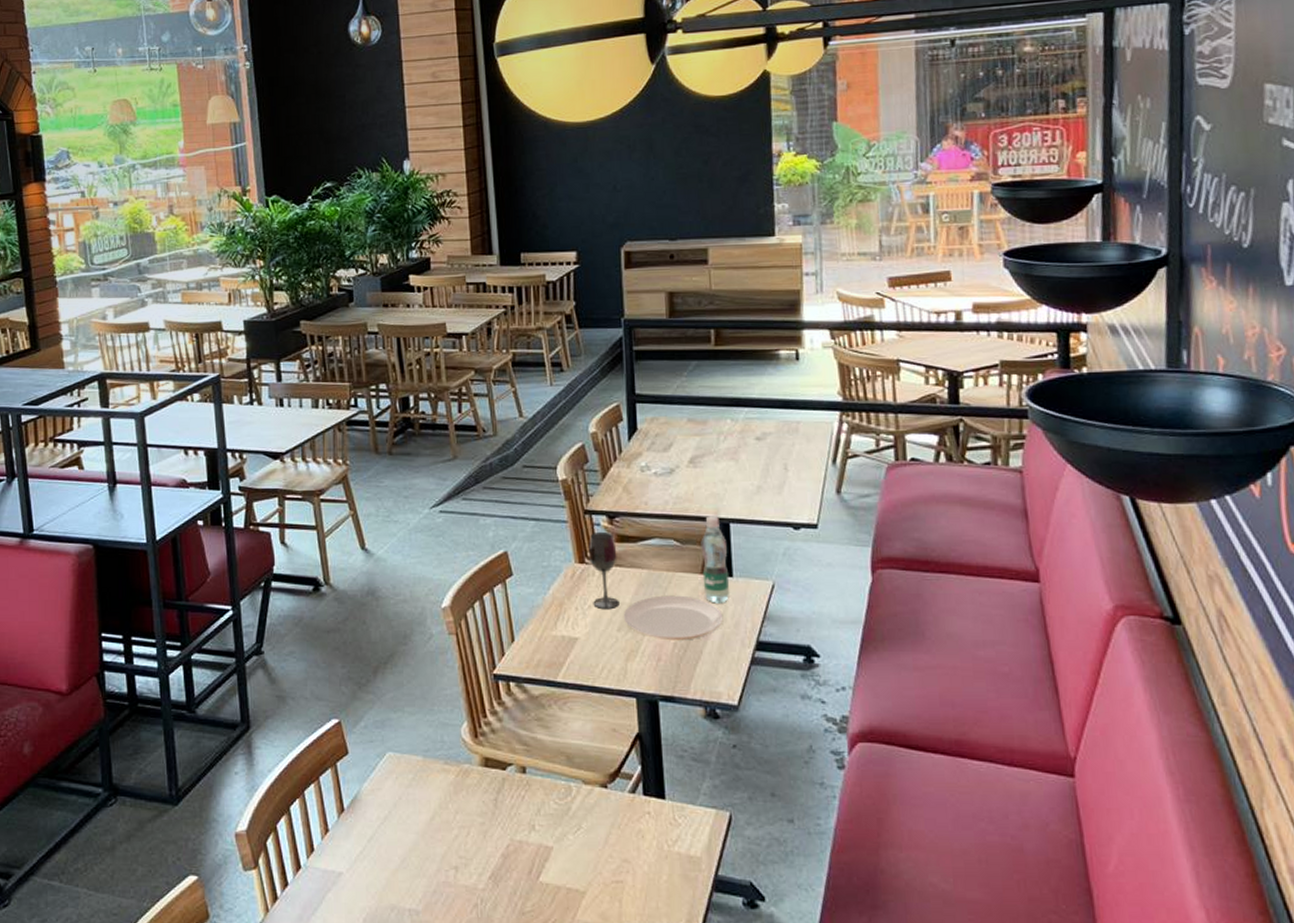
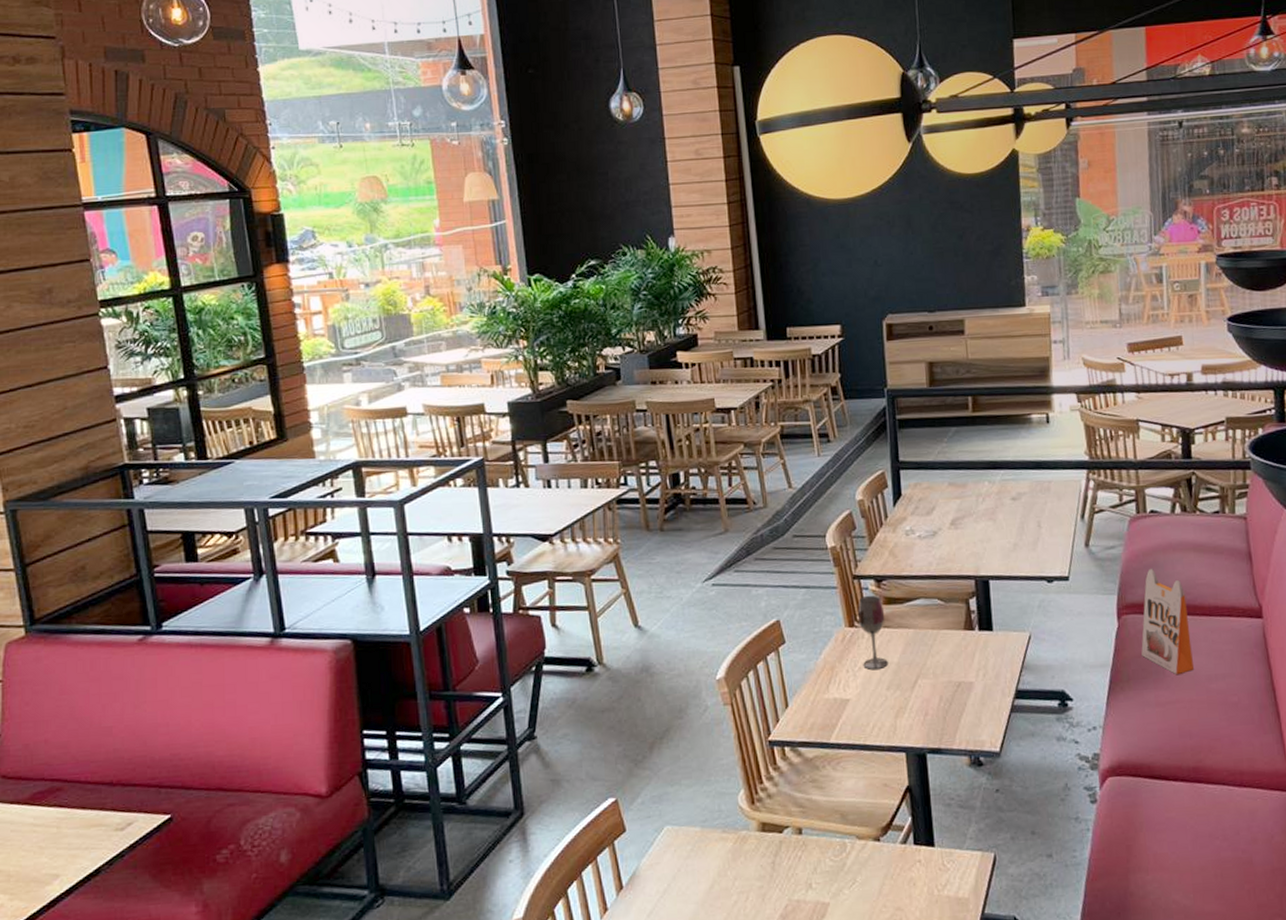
plate: present [623,595,723,641] -> none [891,651,985,696]
bottle: present [700,516,730,603] -> none [962,574,991,657]
shopping bag: none [898,520,958,638] -> present [1141,568,1194,675]

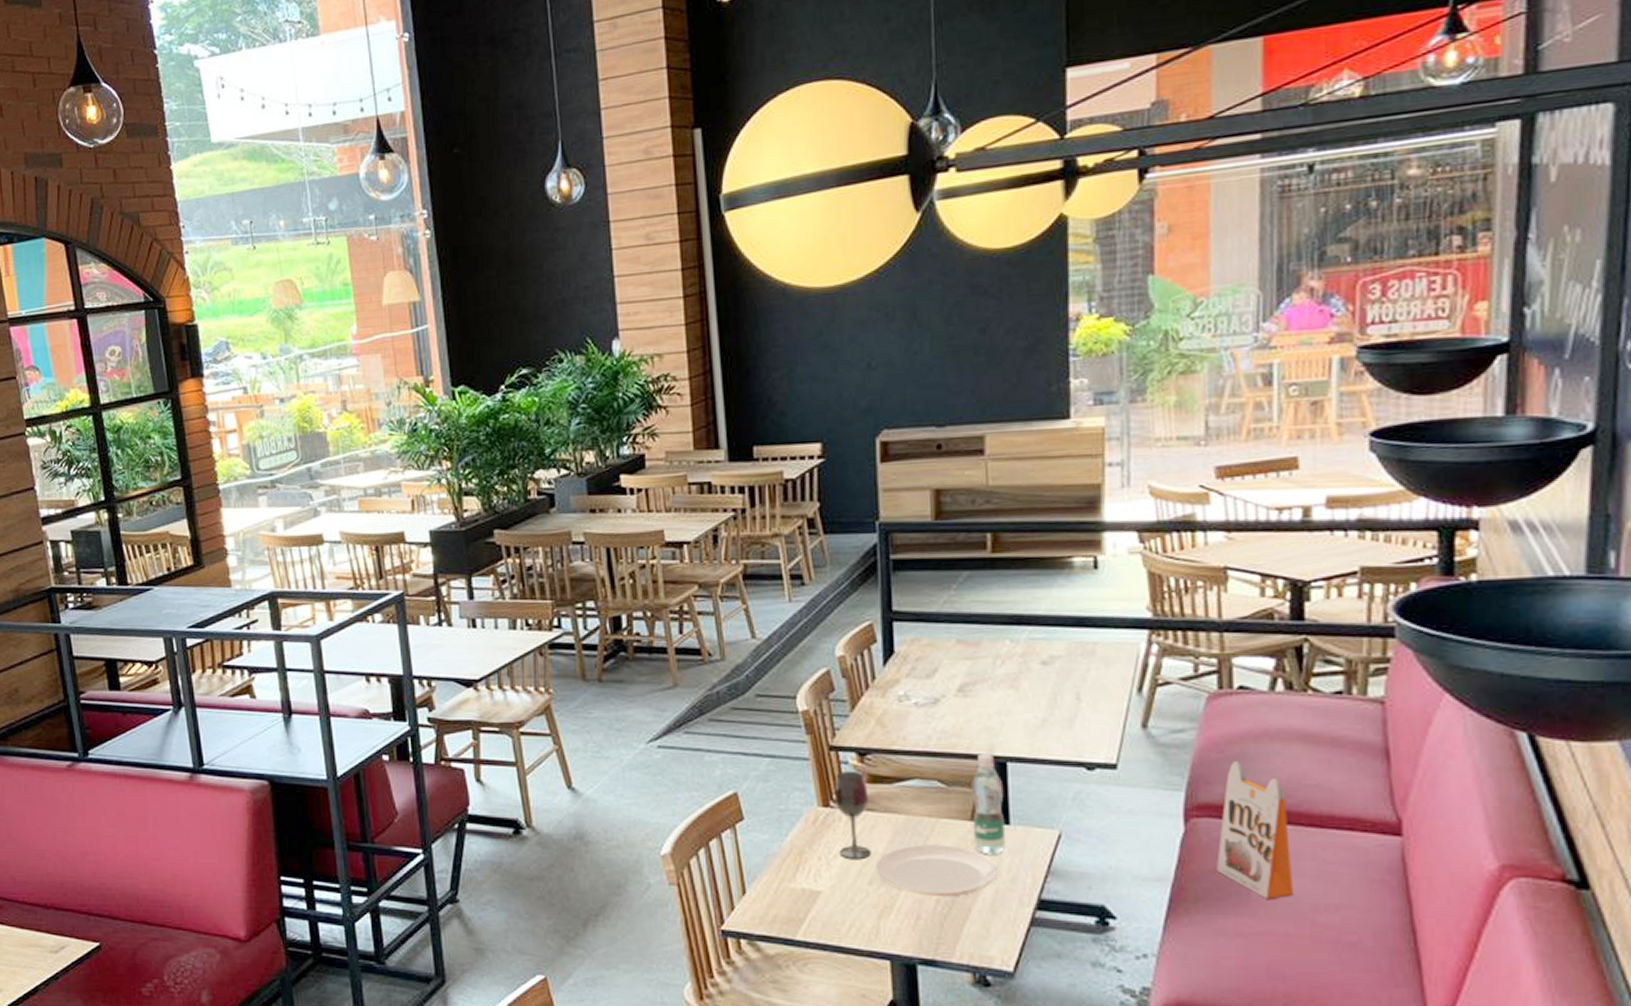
plate: none [891,651,985,696] -> present [875,845,997,897]
bottle: none [962,574,991,657] -> present [970,753,1006,855]

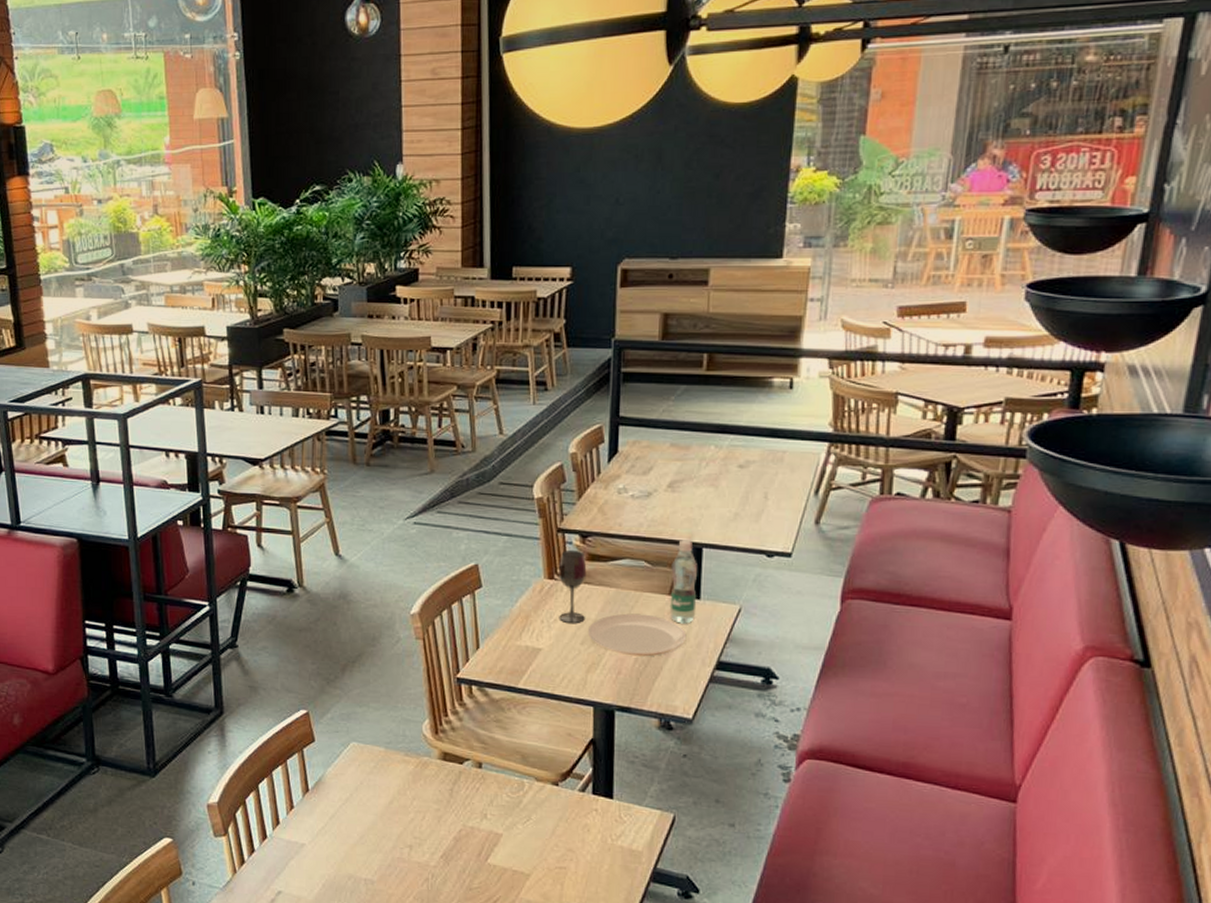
shopping bag: present [1217,760,1293,900] -> none [863,554,924,668]

